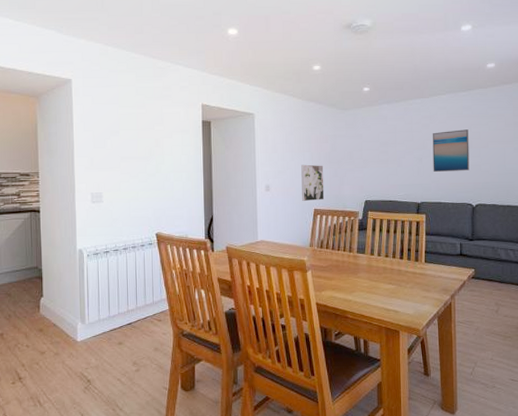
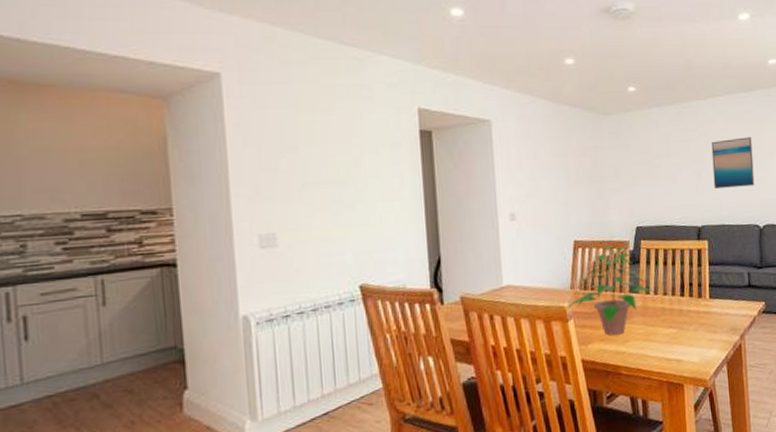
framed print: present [301,164,325,201] -> none [555,184,586,231]
potted plant: none [308,215,378,286] -> present [569,246,655,335]

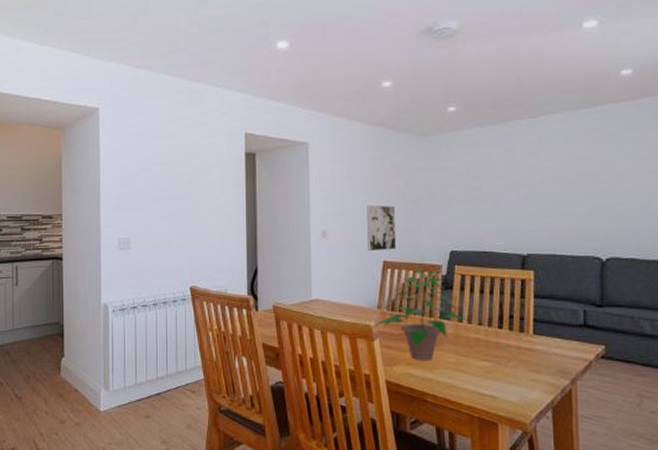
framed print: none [555,184,586,231] -> present [367,205,397,251]
wall art: present [711,137,755,188] -> none [542,158,597,214]

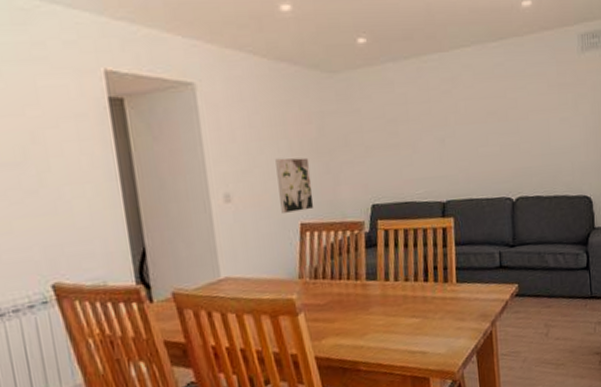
potted plant: present [375,269,468,360] -> none [298,228,395,329]

